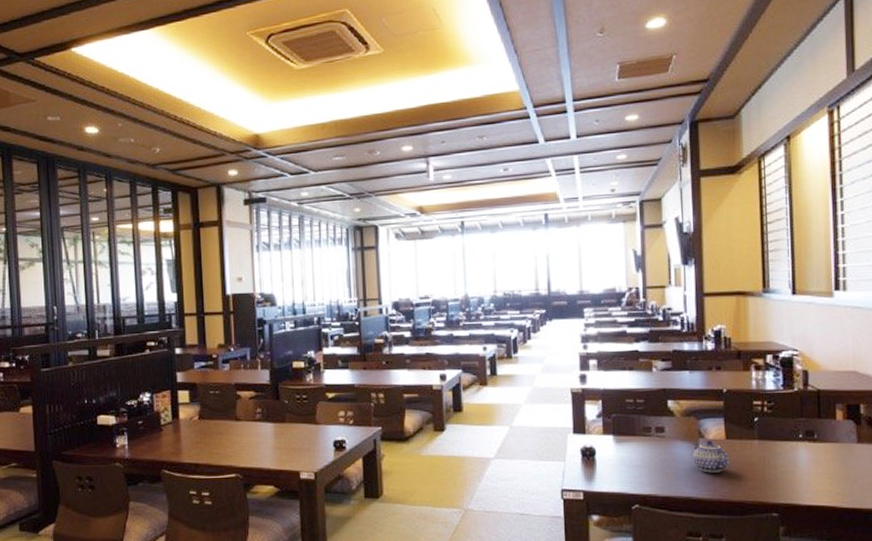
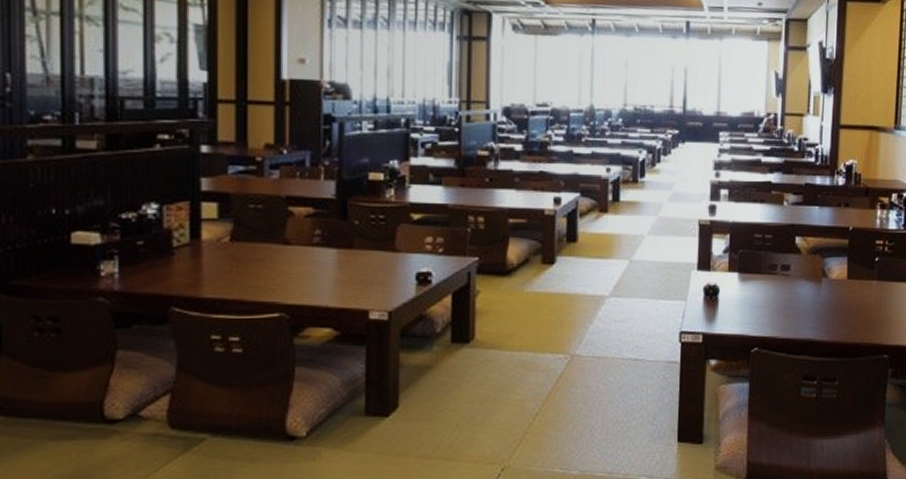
teapot: present [692,440,730,473] -> none [815,279,850,314]

